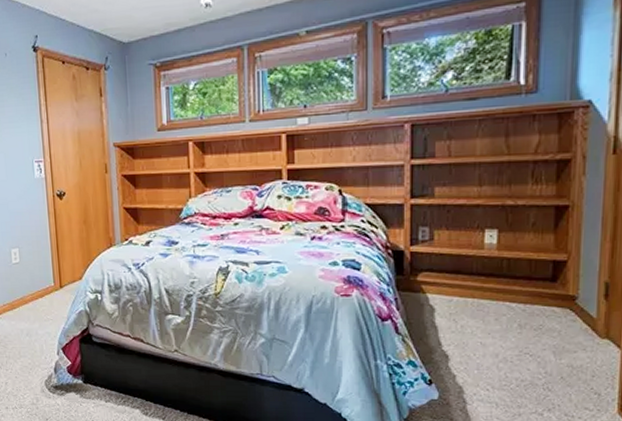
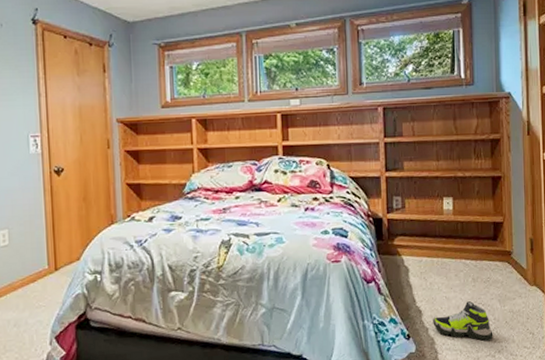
shoe: none [462,350,543,397] -> present [433,301,493,342]

